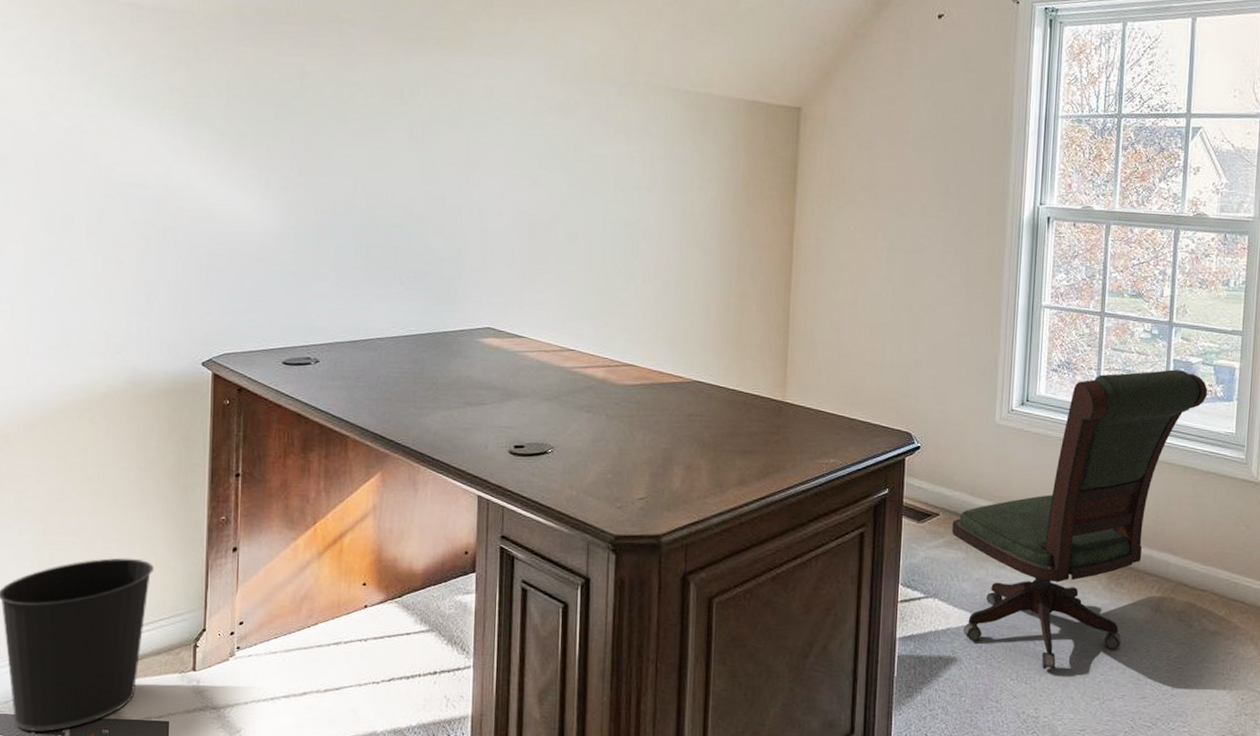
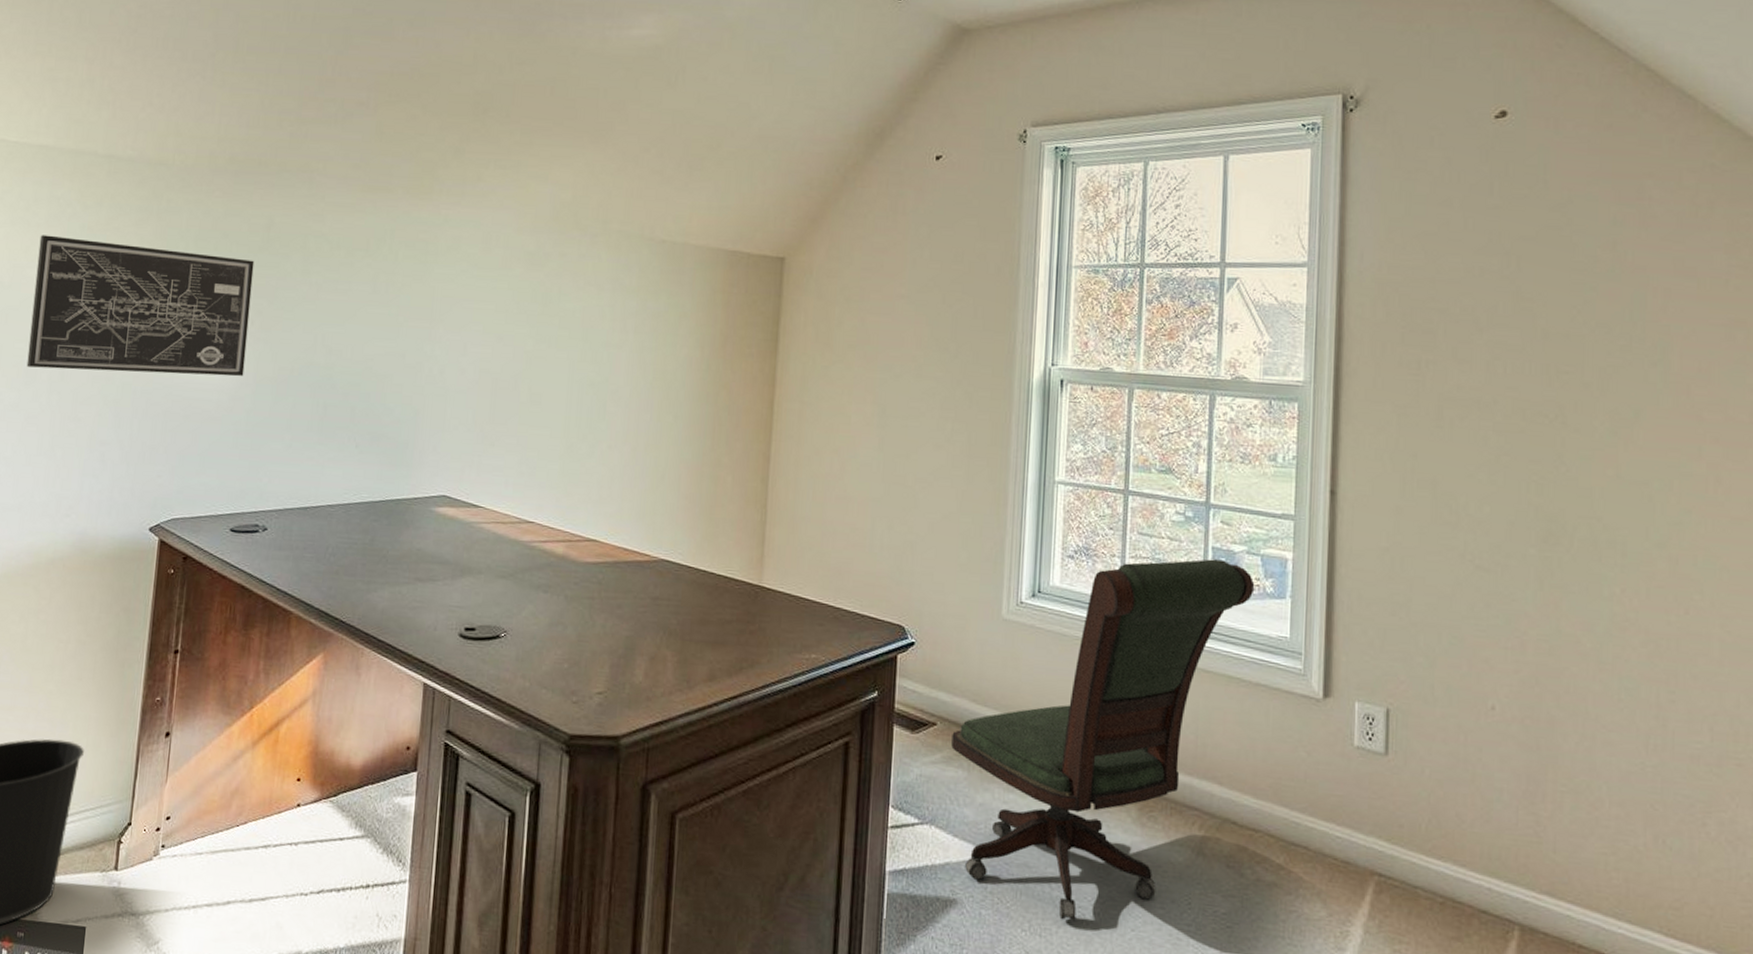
wall art: none [62,82,289,220] -> present [26,235,255,377]

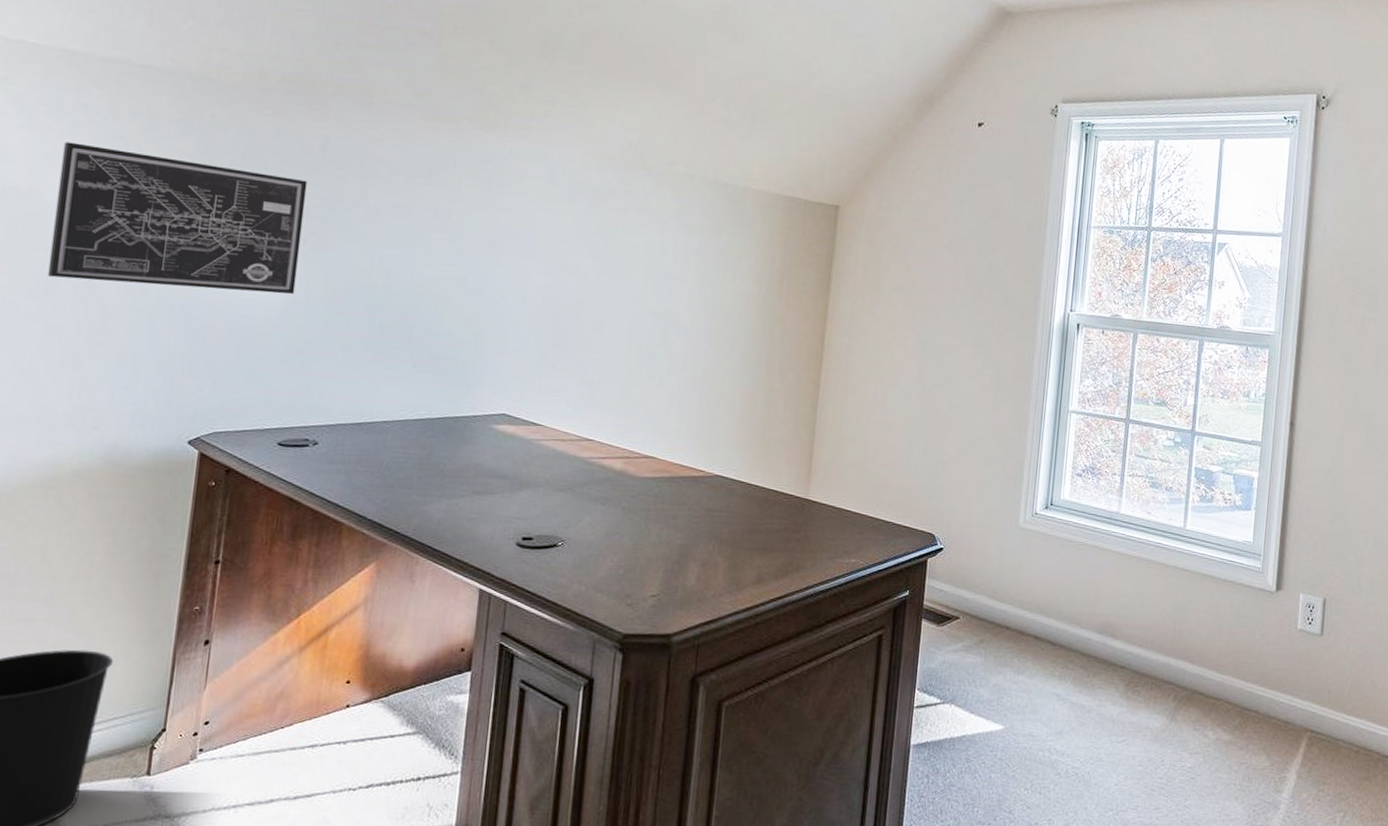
office chair: present [951,559,1255,921] -> none [971,477,1227,780]

